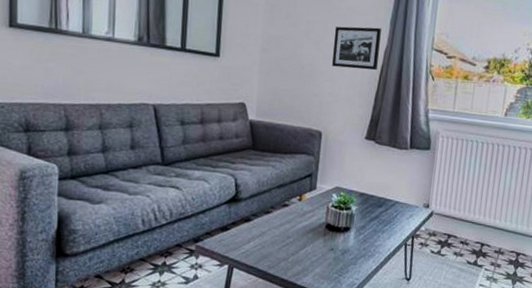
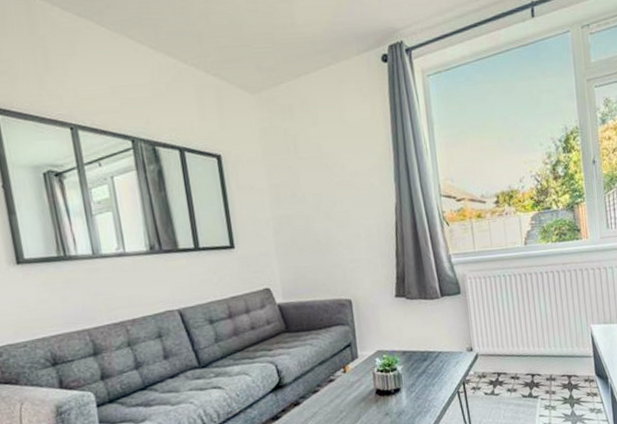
picture frame: present [332,26,381,71] -> none [342,186,392,233]

